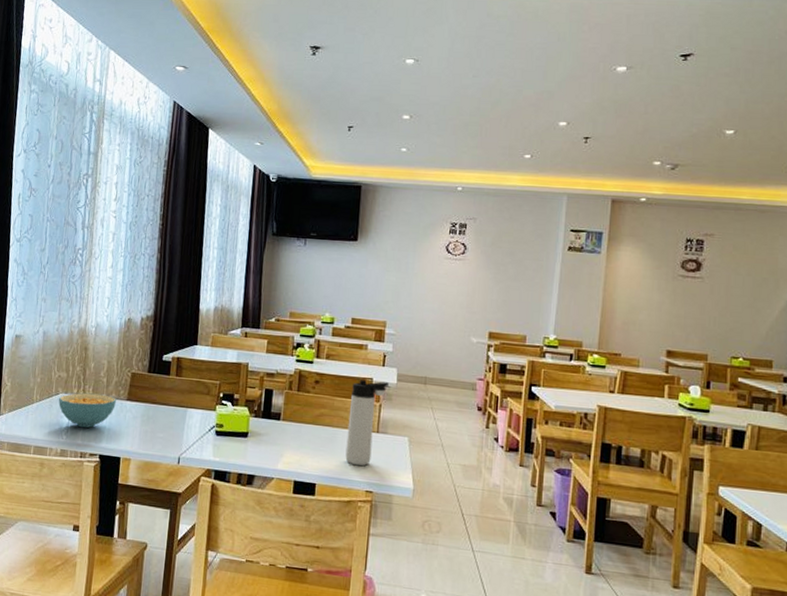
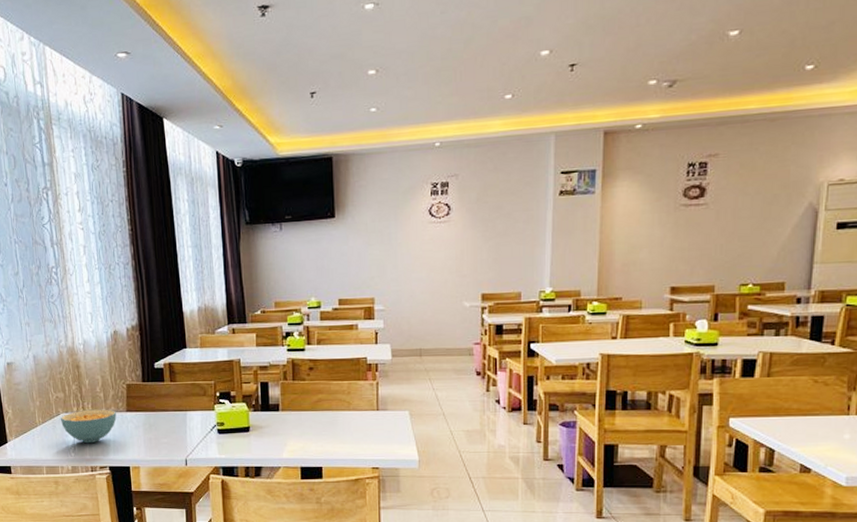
thermos bottle: present [345,380,389,466] -> none [346,359,383,445]

